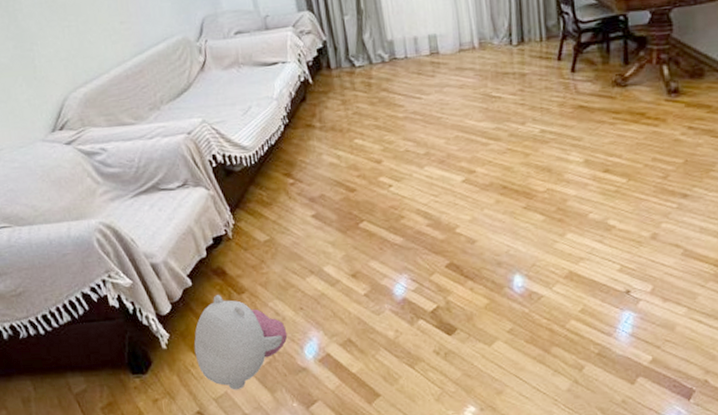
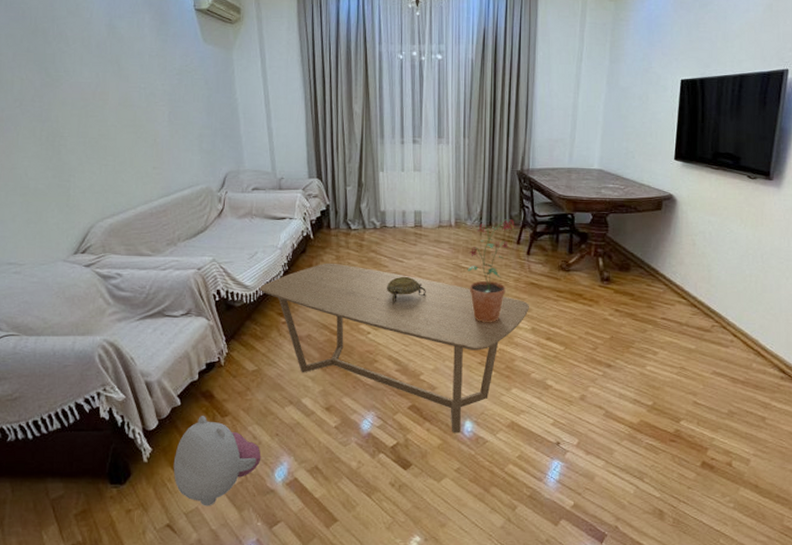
coffee table: none [259,108,580,291] -> present [260,263,529,433]
decorative bowl: none [405,115,453,150] -> present [387,276,426,304]
potted plant: none [499,31,556,159] -> present [467,219,517,322]

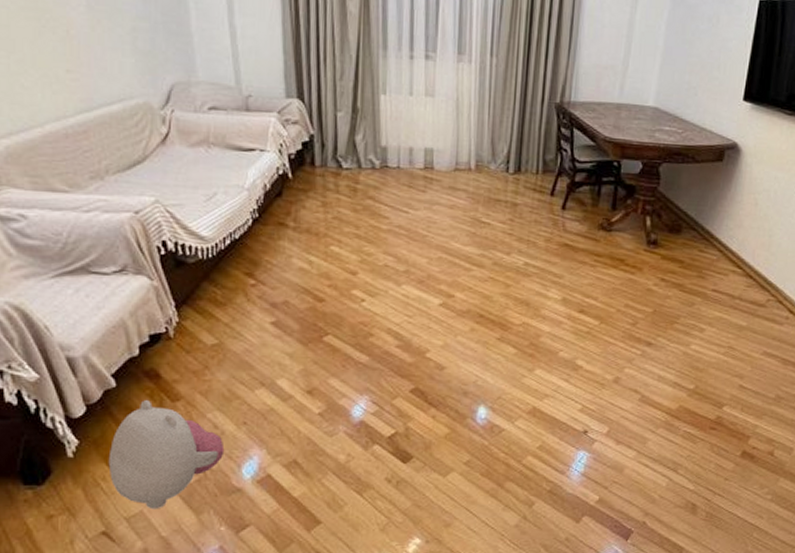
coffee table: present [260,263,529,433] -> none [220,210,561,421]
decorative bowl: present [387,276,426,304] -> none [387,230,436,266]
potted plant: present [467,219,517,322] -> none [488,164,552,290]

